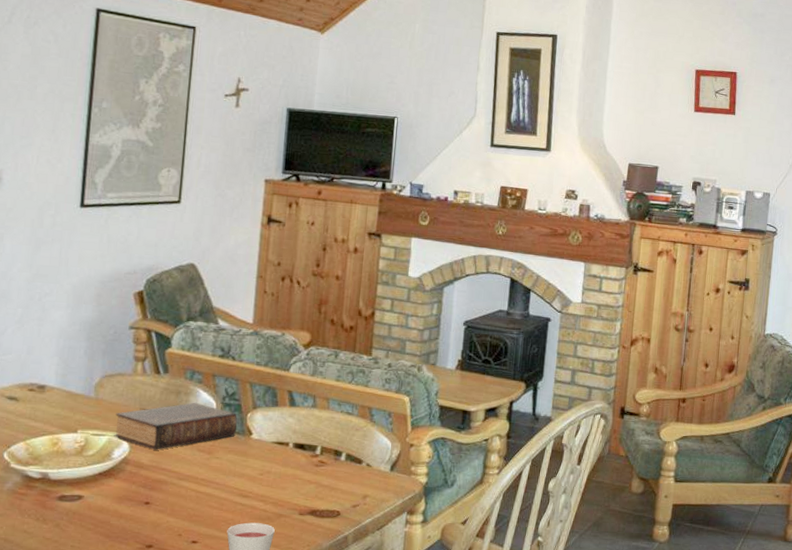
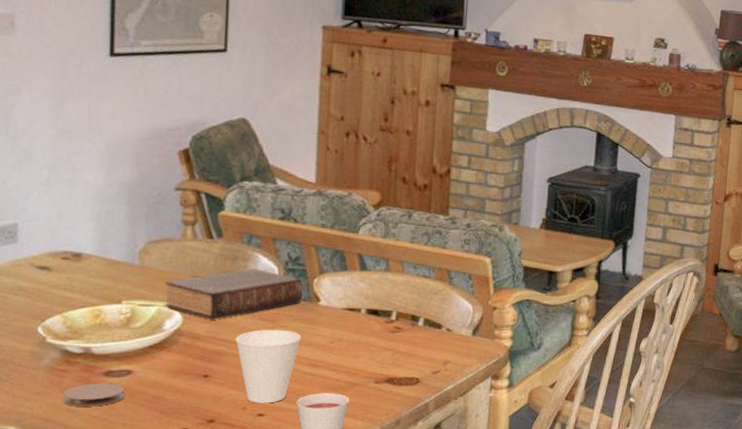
coaster: none [21,506,76,529] -> present [63,383,125,407]
cup: none [175,460,234,531] -> present [235,330,301,403]

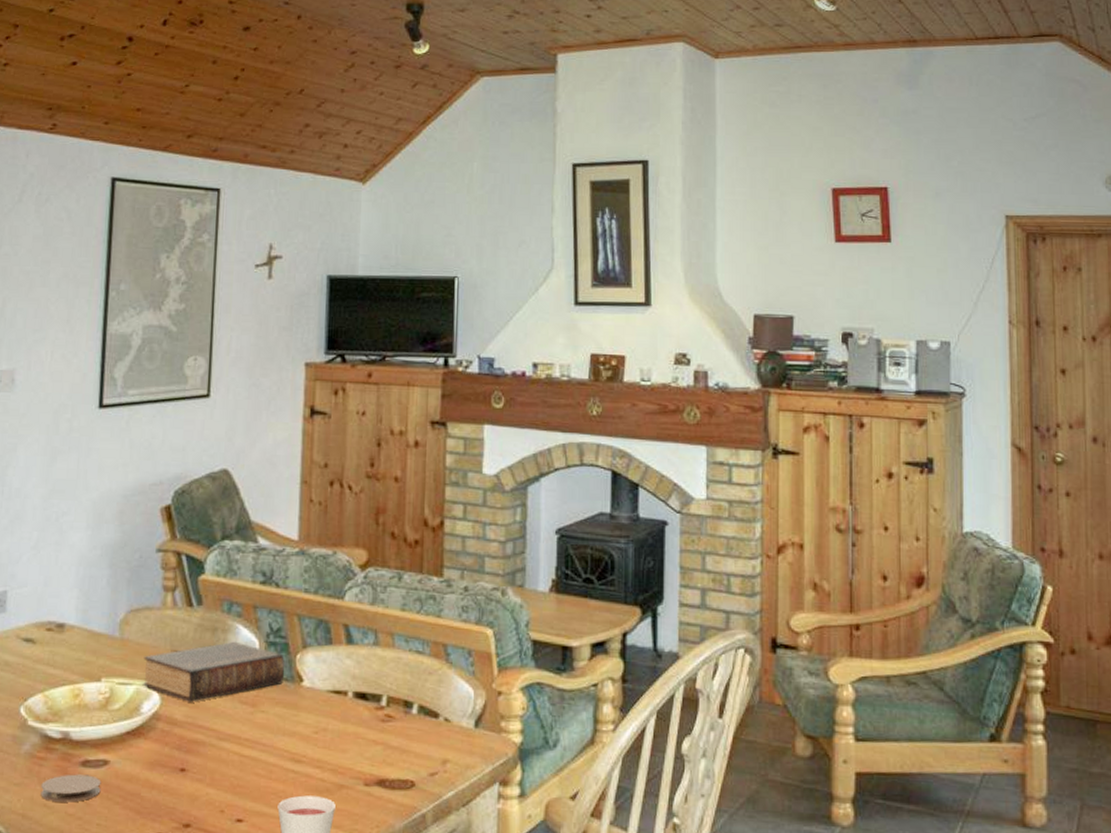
cup: present [235,330,301,403] -> none [213,715,283,806]

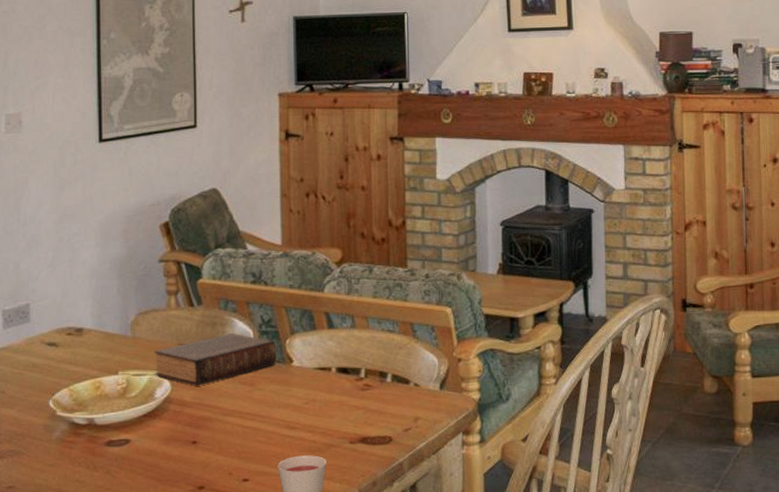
coaster: present [40,774,101,803] -> none [73,453,125,477]

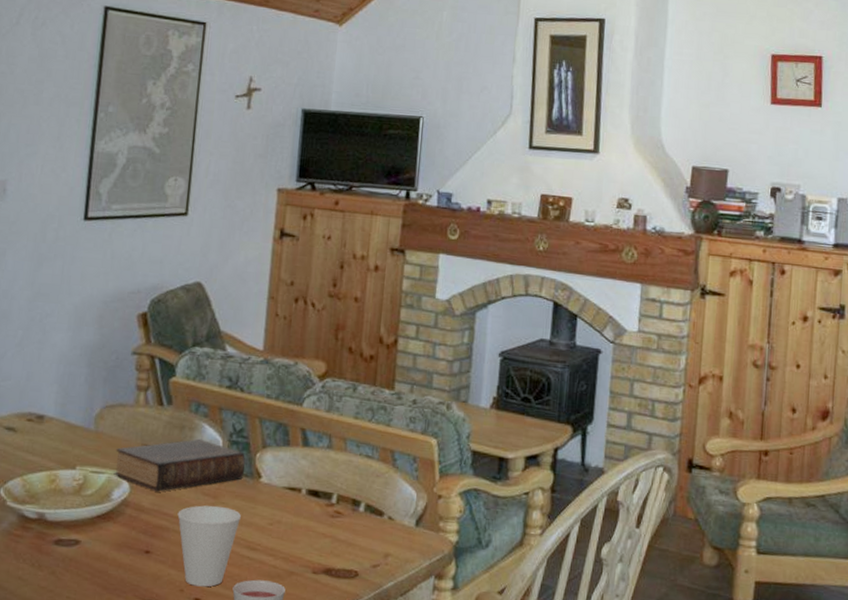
cup: none [218,393,278,468] -> present [177,505,241,587]

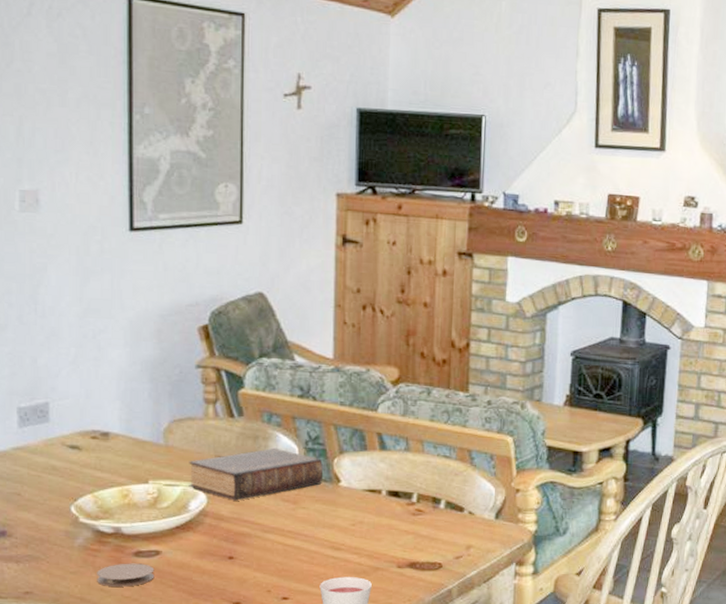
coaster: none [16,551,72,577] -> present [97,563,155,587]
cup: present [177,505,241,587] -> none [258,511,323,587]

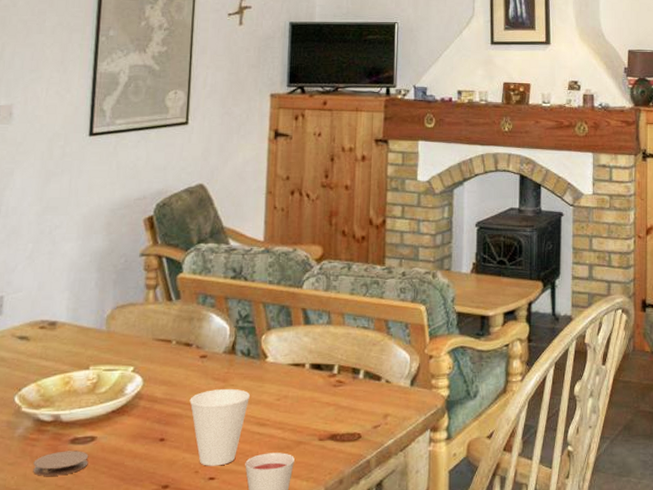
book: present [189,447,323,501] -> none [126,328,252,382]
cup: none [258,511,323,587] -> present [189,389,250,466]

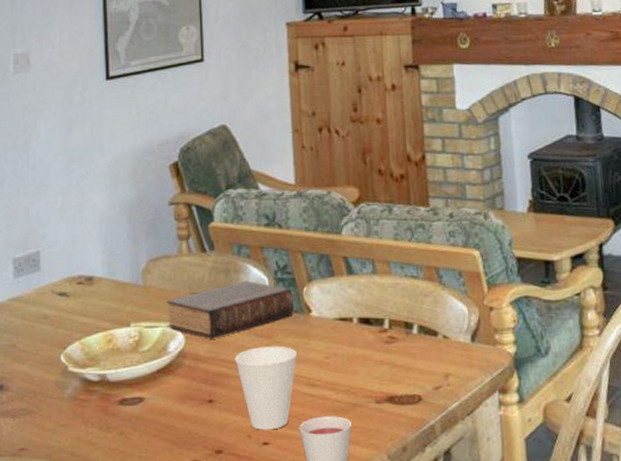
coaster: present [33,450,89,476] -> none [85,412,139,439]
book: none [126,328,252,382] -> present [166,280,294,339]

